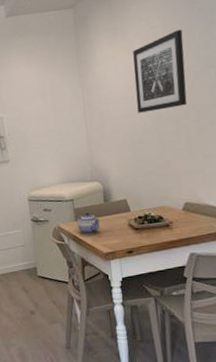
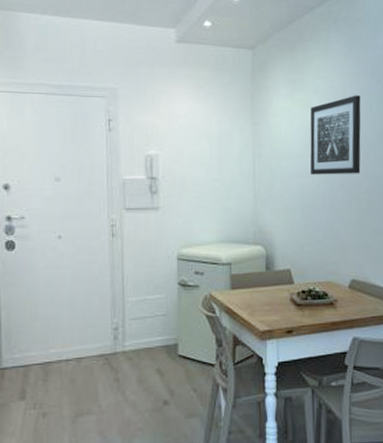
teapot: present [77,212,100,235] -> none [233,280,259,307]

